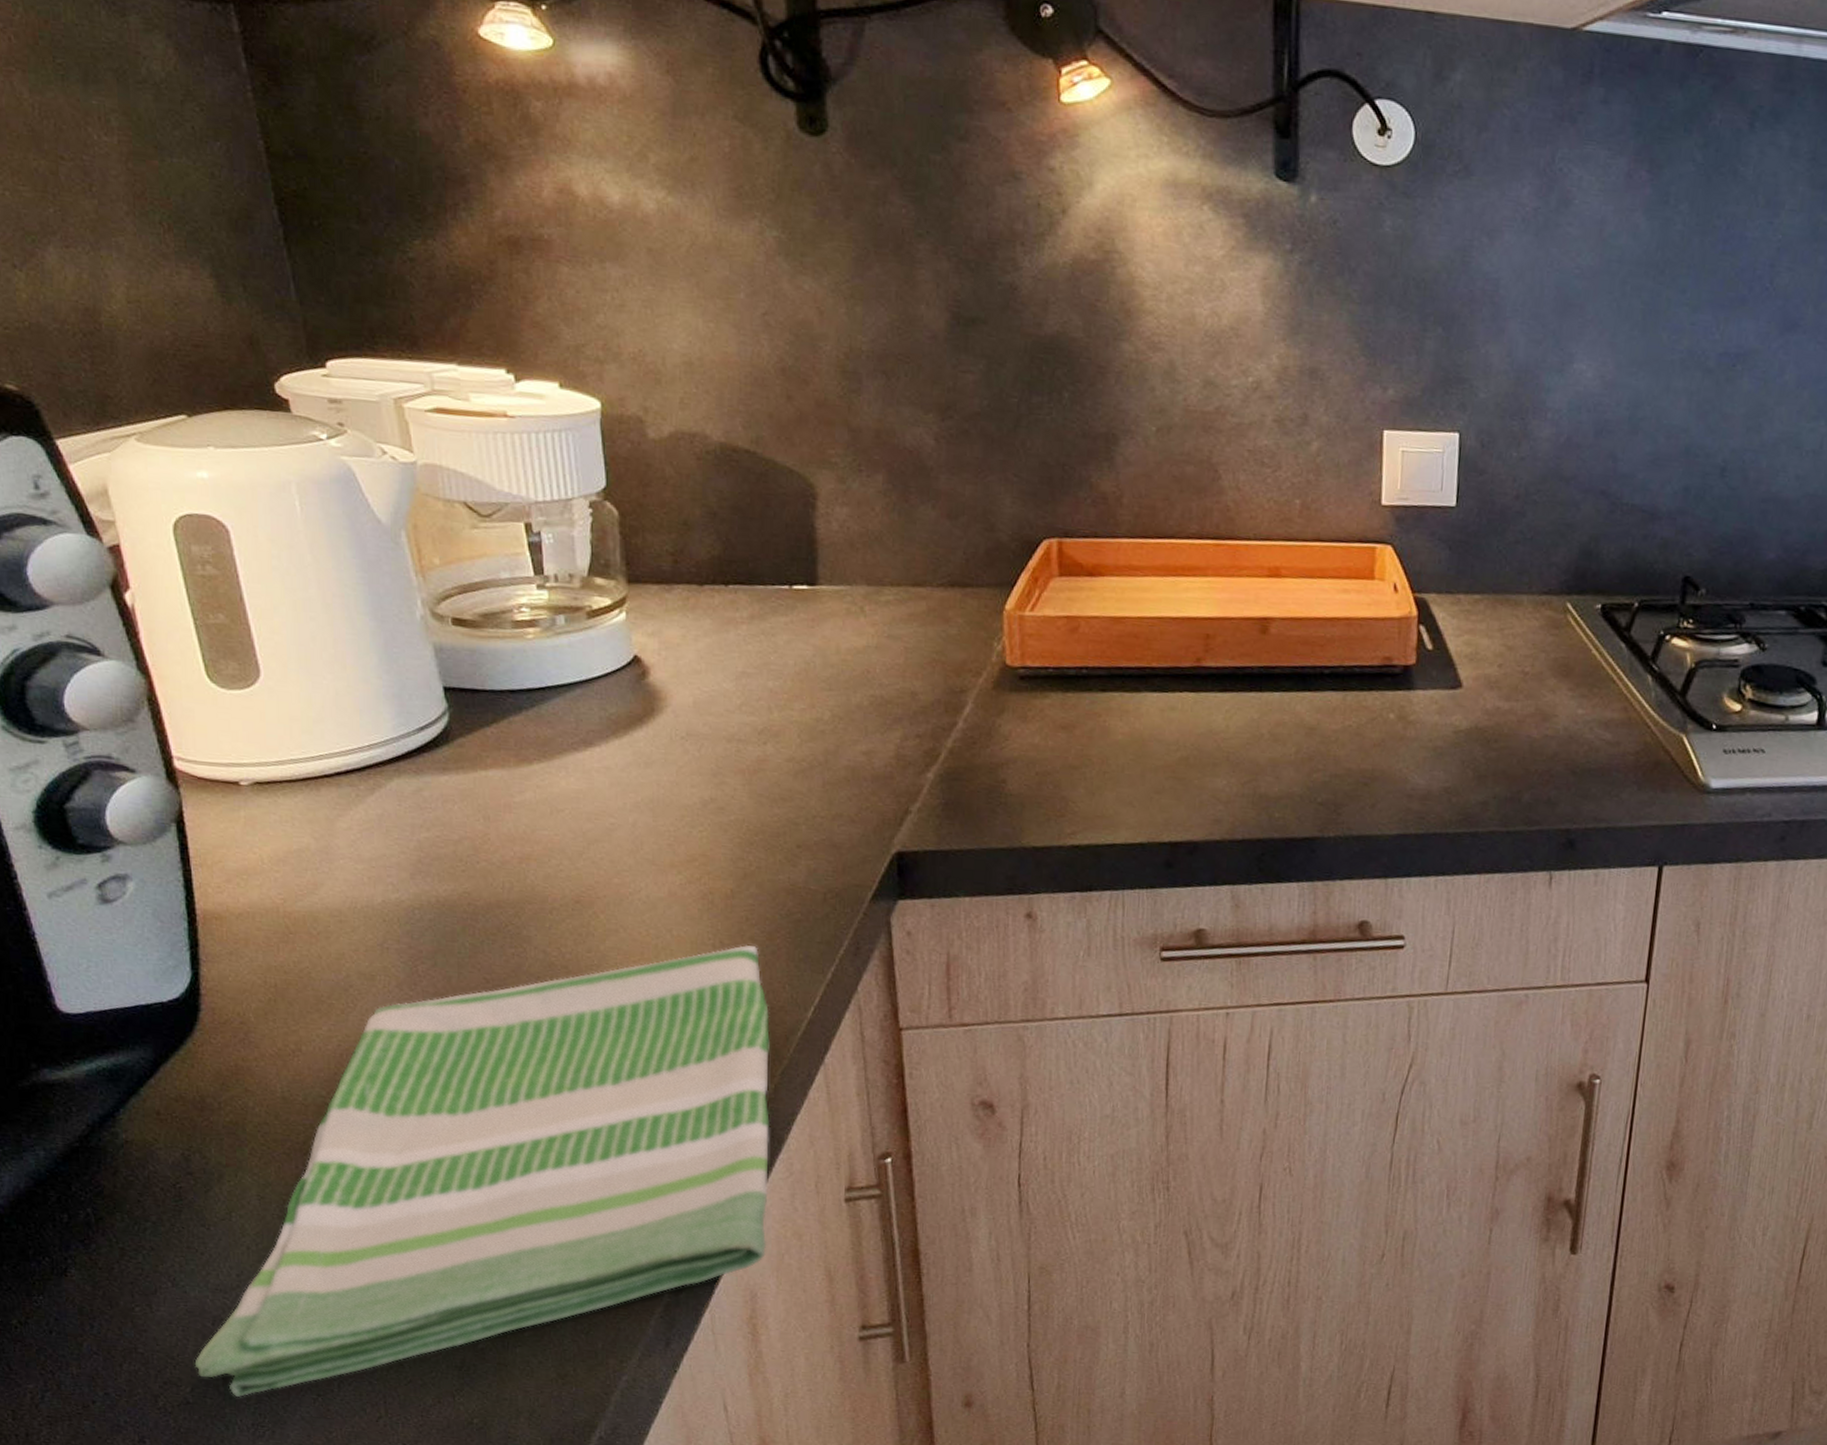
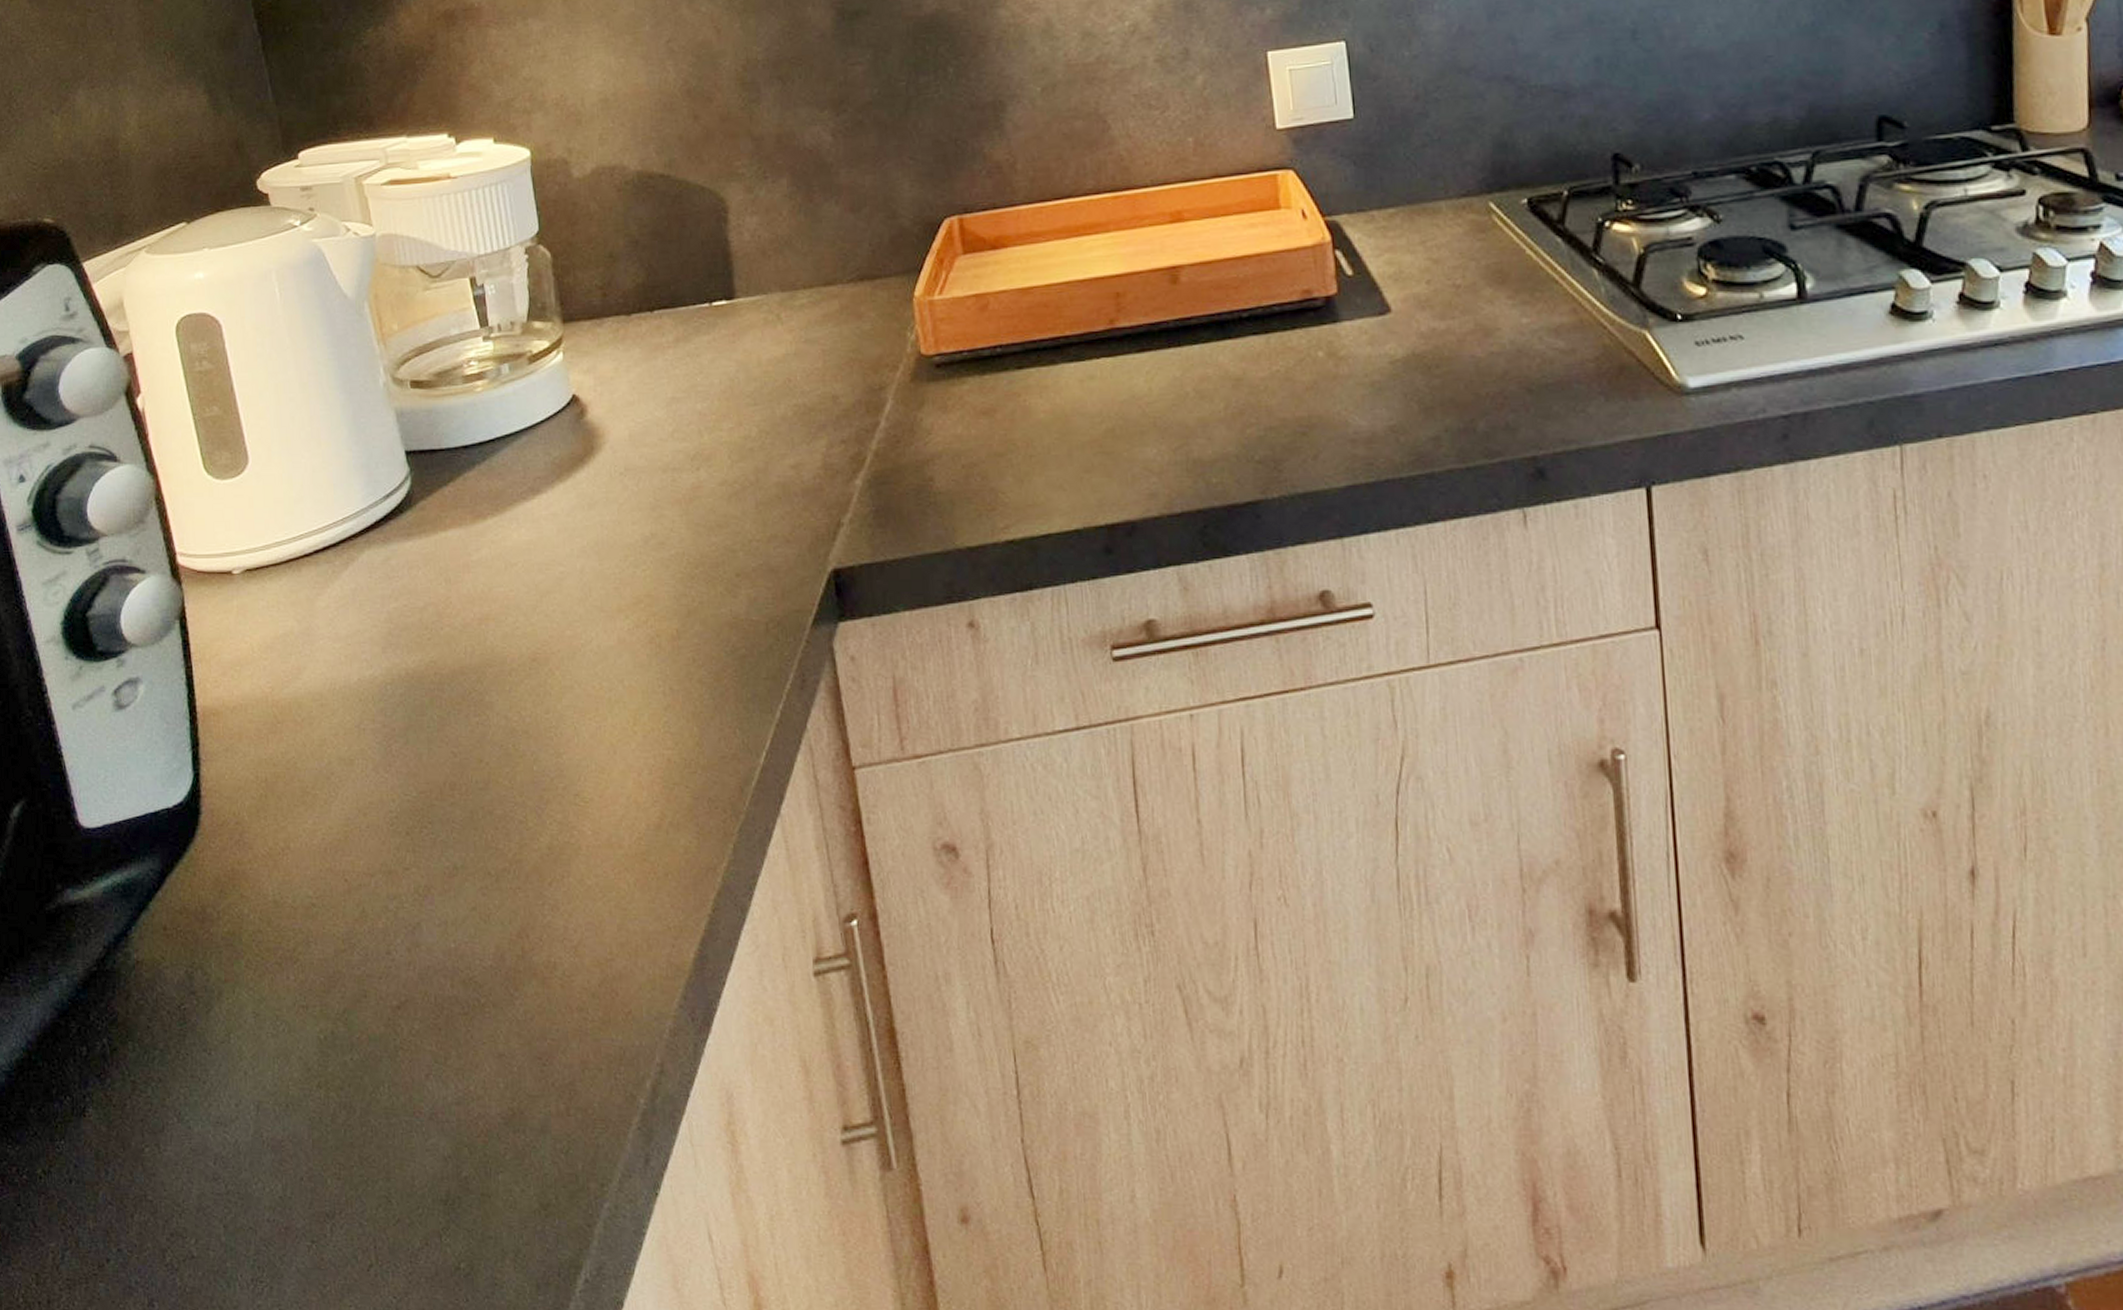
dish towel: present [194,944,770,1398] -> none [198,688,739,1249]

